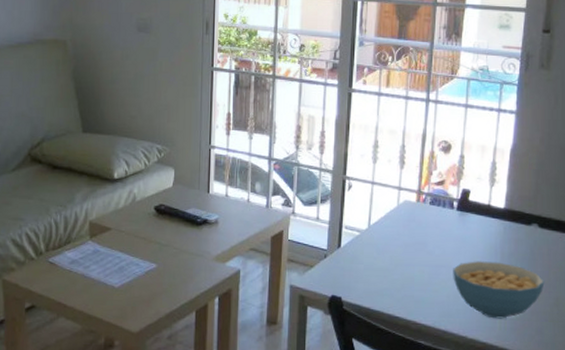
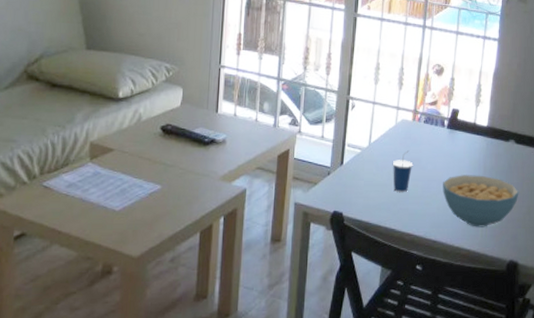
cup: none [394,234,419,279] -> present [392,150,413,193]

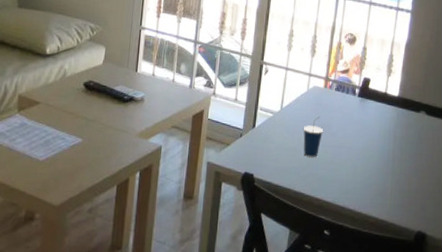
cereal bowl: present [443,175,519,227] -> none [352,143,429,197]

